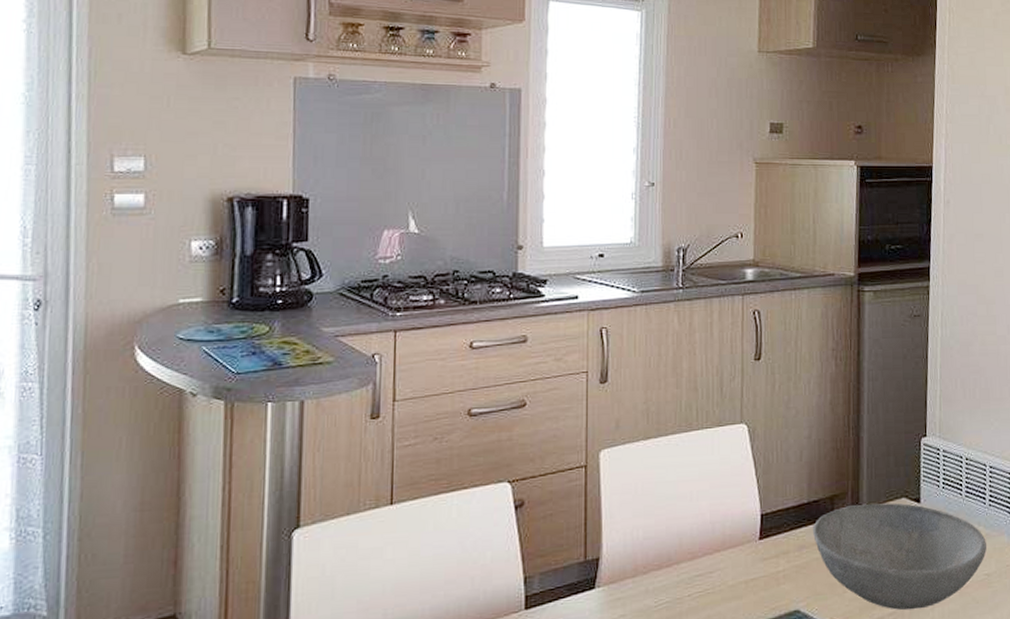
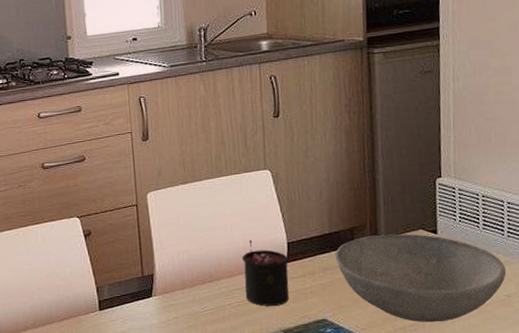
candle: none [708,512,762,596] -> present [242,240,290,306]

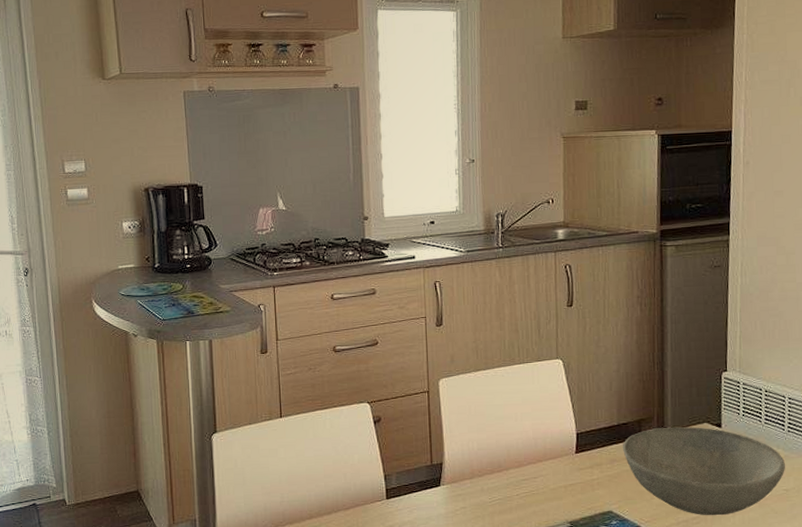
candle: present [242,240,290,306] -> none [531,430,578,497]

